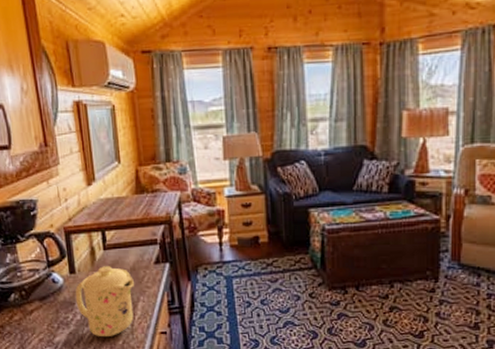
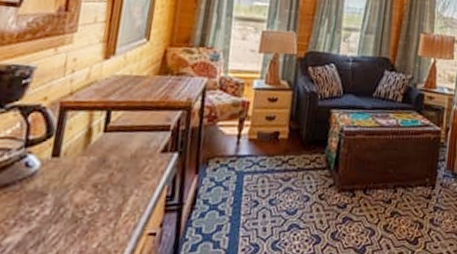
mug: present [75,266,134,338] -> none [49,151,132,239]

